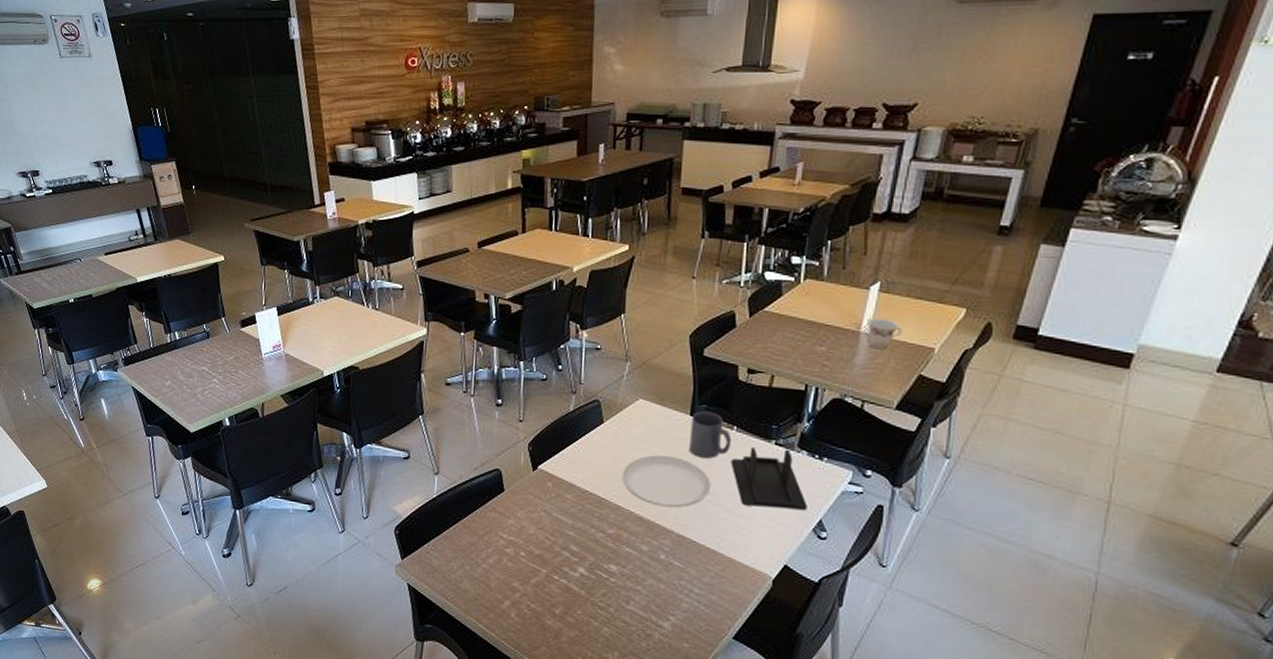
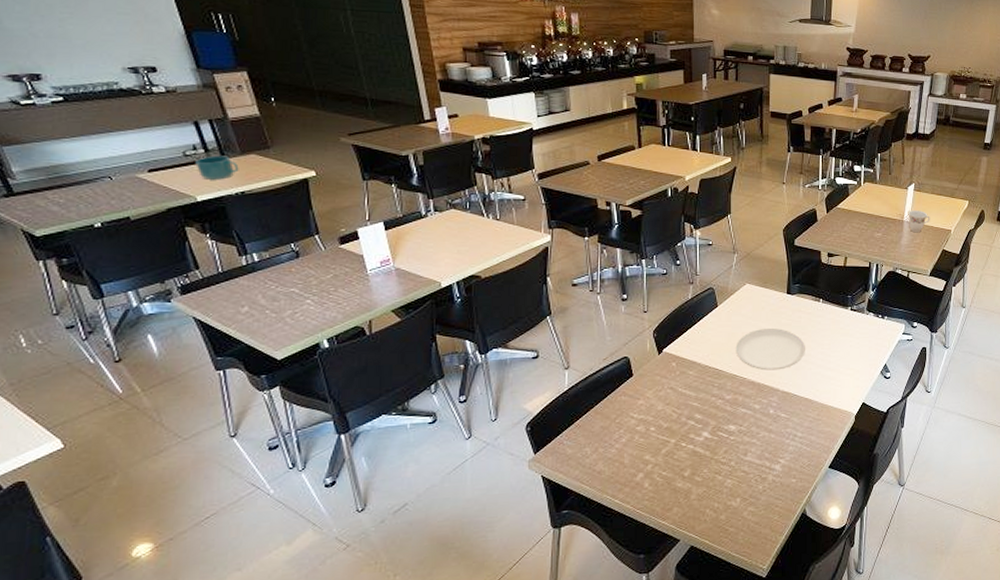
cup: none [137,240,167,263] -> present [195,155,239,180]
cup: present [688,411,731,459] -> none [787,289,818,327]
napkin holder: present [731,446,807,510] -> none [820,313,876,360]

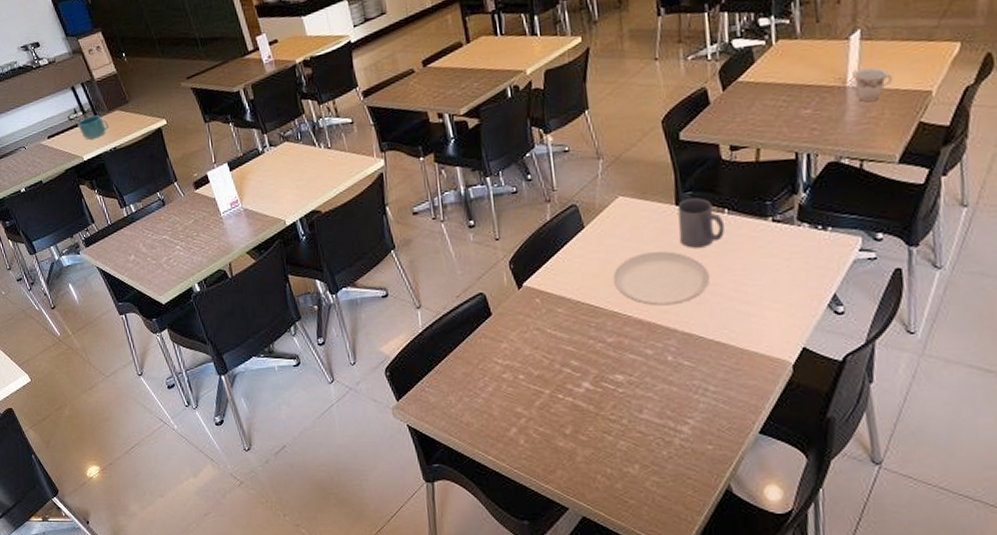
cup: none [787,289,818,327] -> present [677,198,724,248]

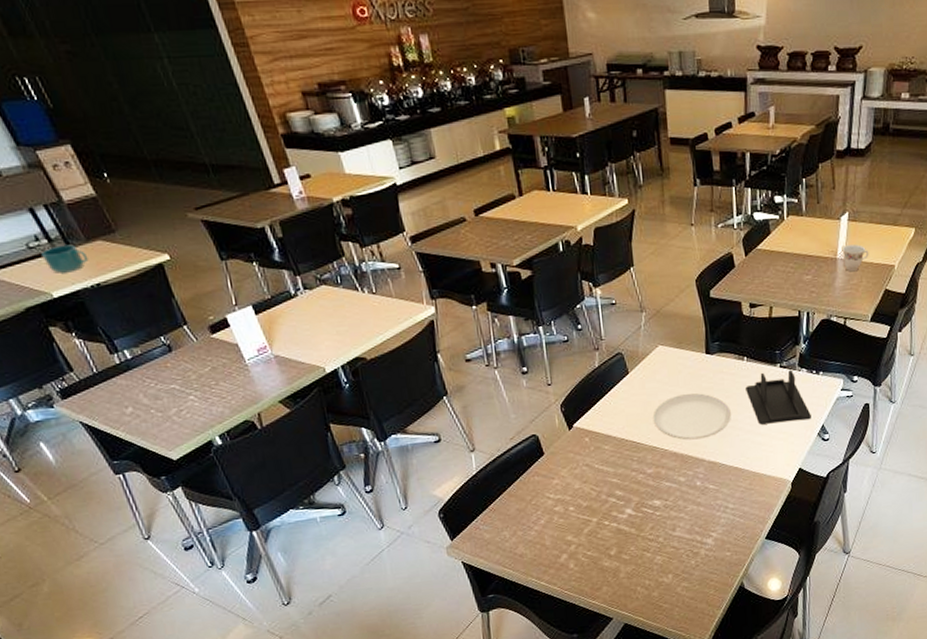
cup: present [677,198,724,248] -> none [707,347,743,390]
napkin holder: none [727,224,818,291] -> present [745,369,811,425]

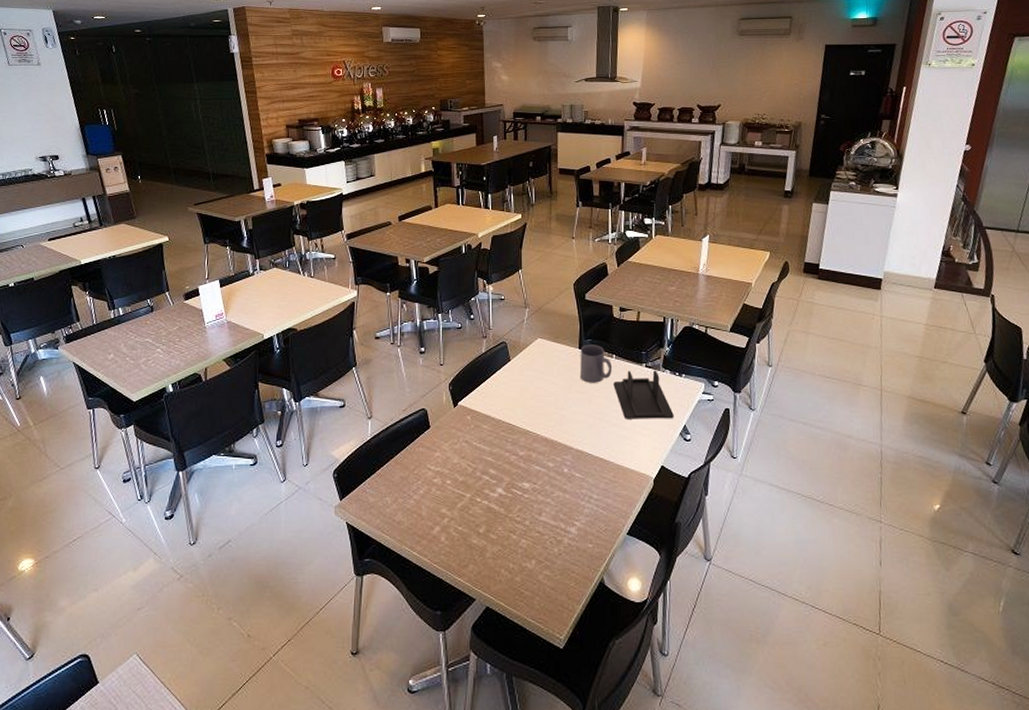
cup: present [41,244,89,273] -> none [81,226,112,246]
plate: present [652,393,731,440] -> none [528,384,599,427]
cup: none [707,347,743,390] -> present [579,345,612,383]
teacup: present [842,244,869,272] -> none [703,263,728,286]

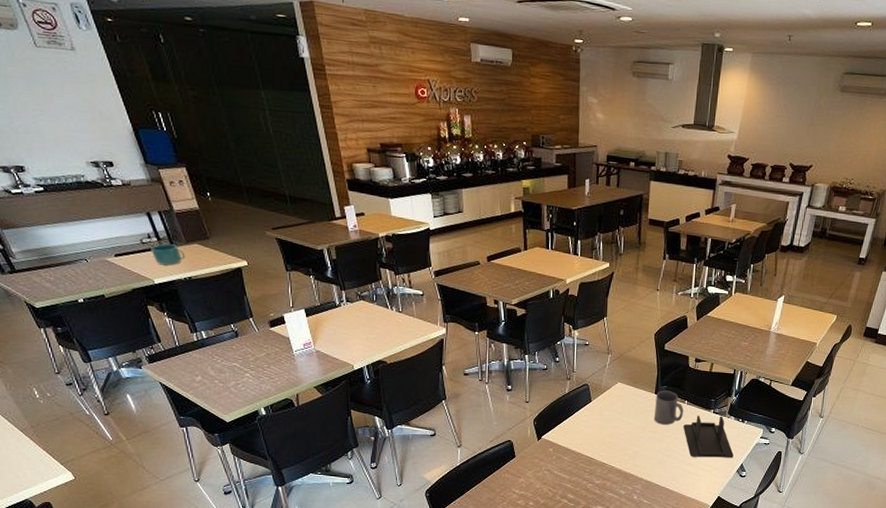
cup: none [81,226,112,246] -> present [151,244,186,266]

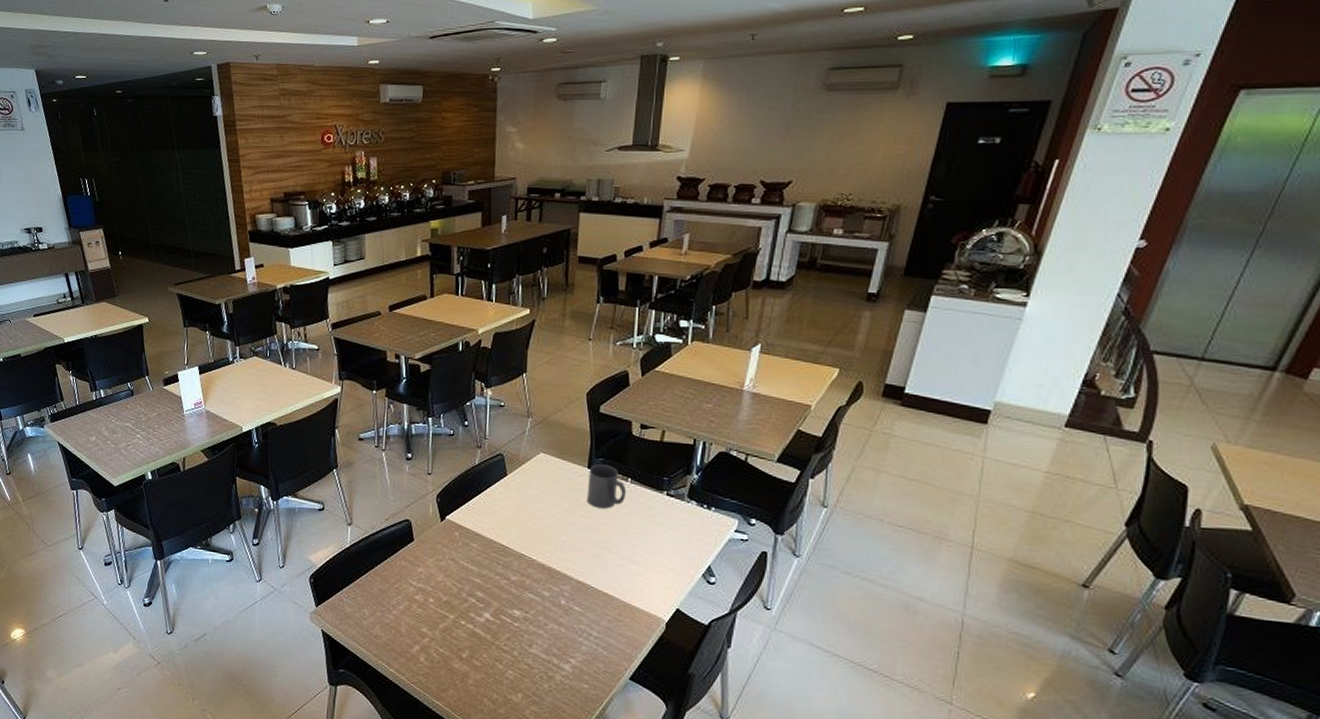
cup: present [151,244,186,266] -> none [65,303,94,324]
napkin holder: present [683,415,734,458] -> none [626,497,697,556]

